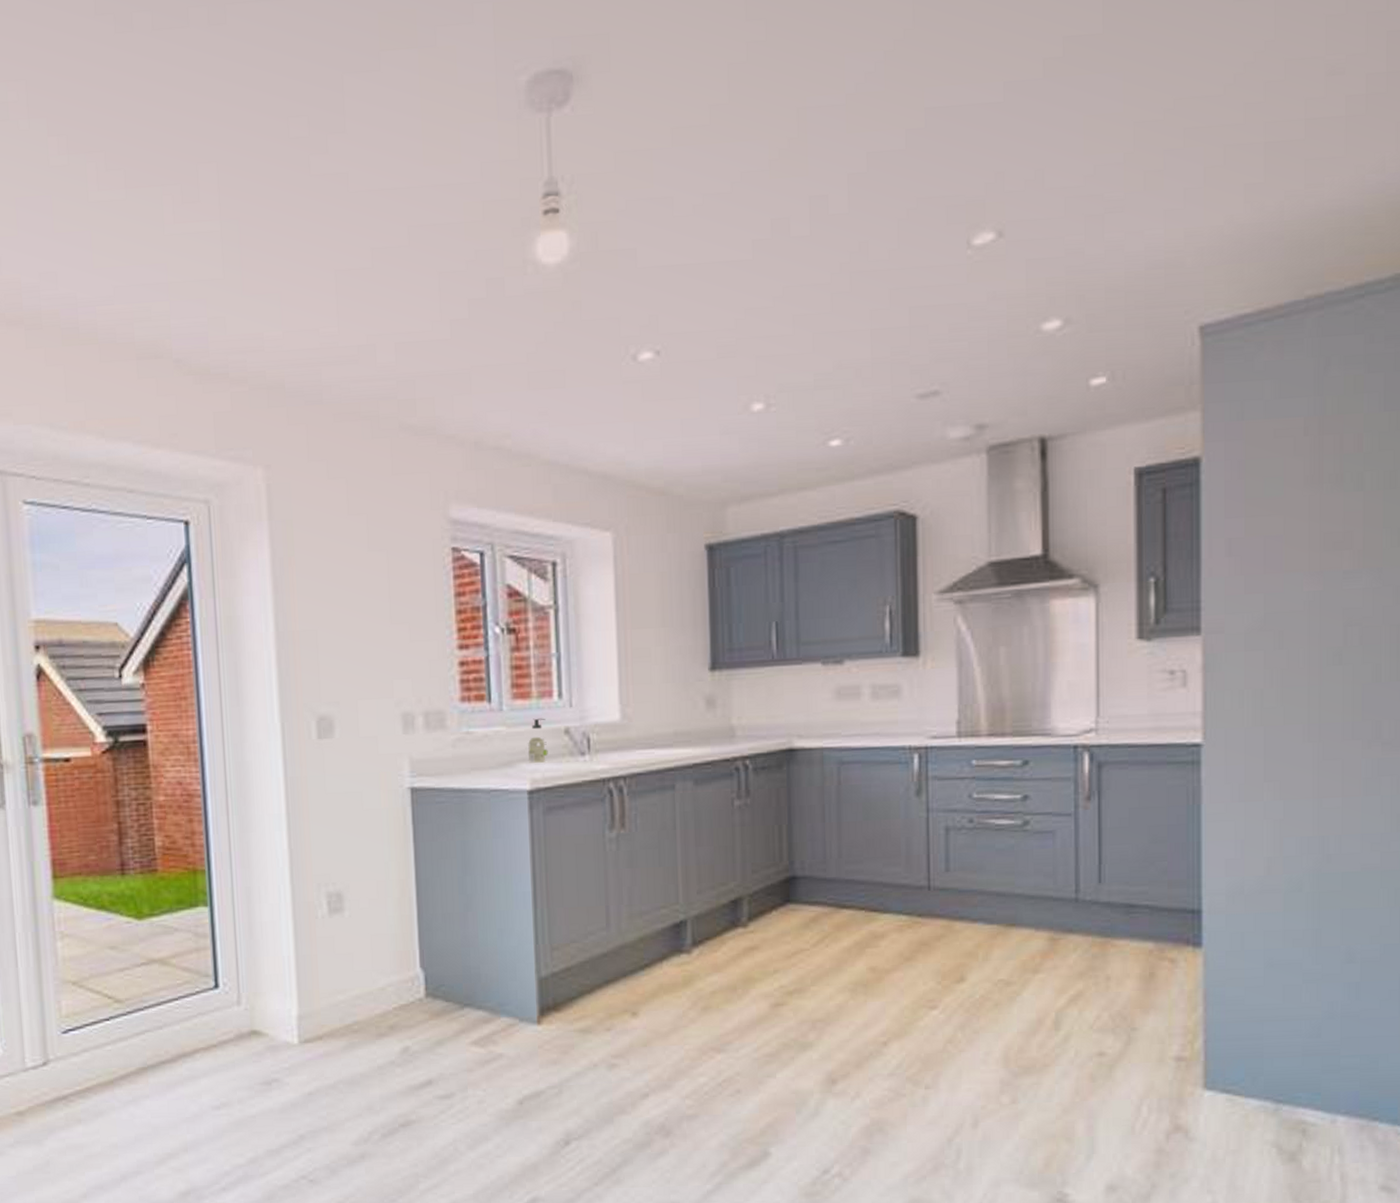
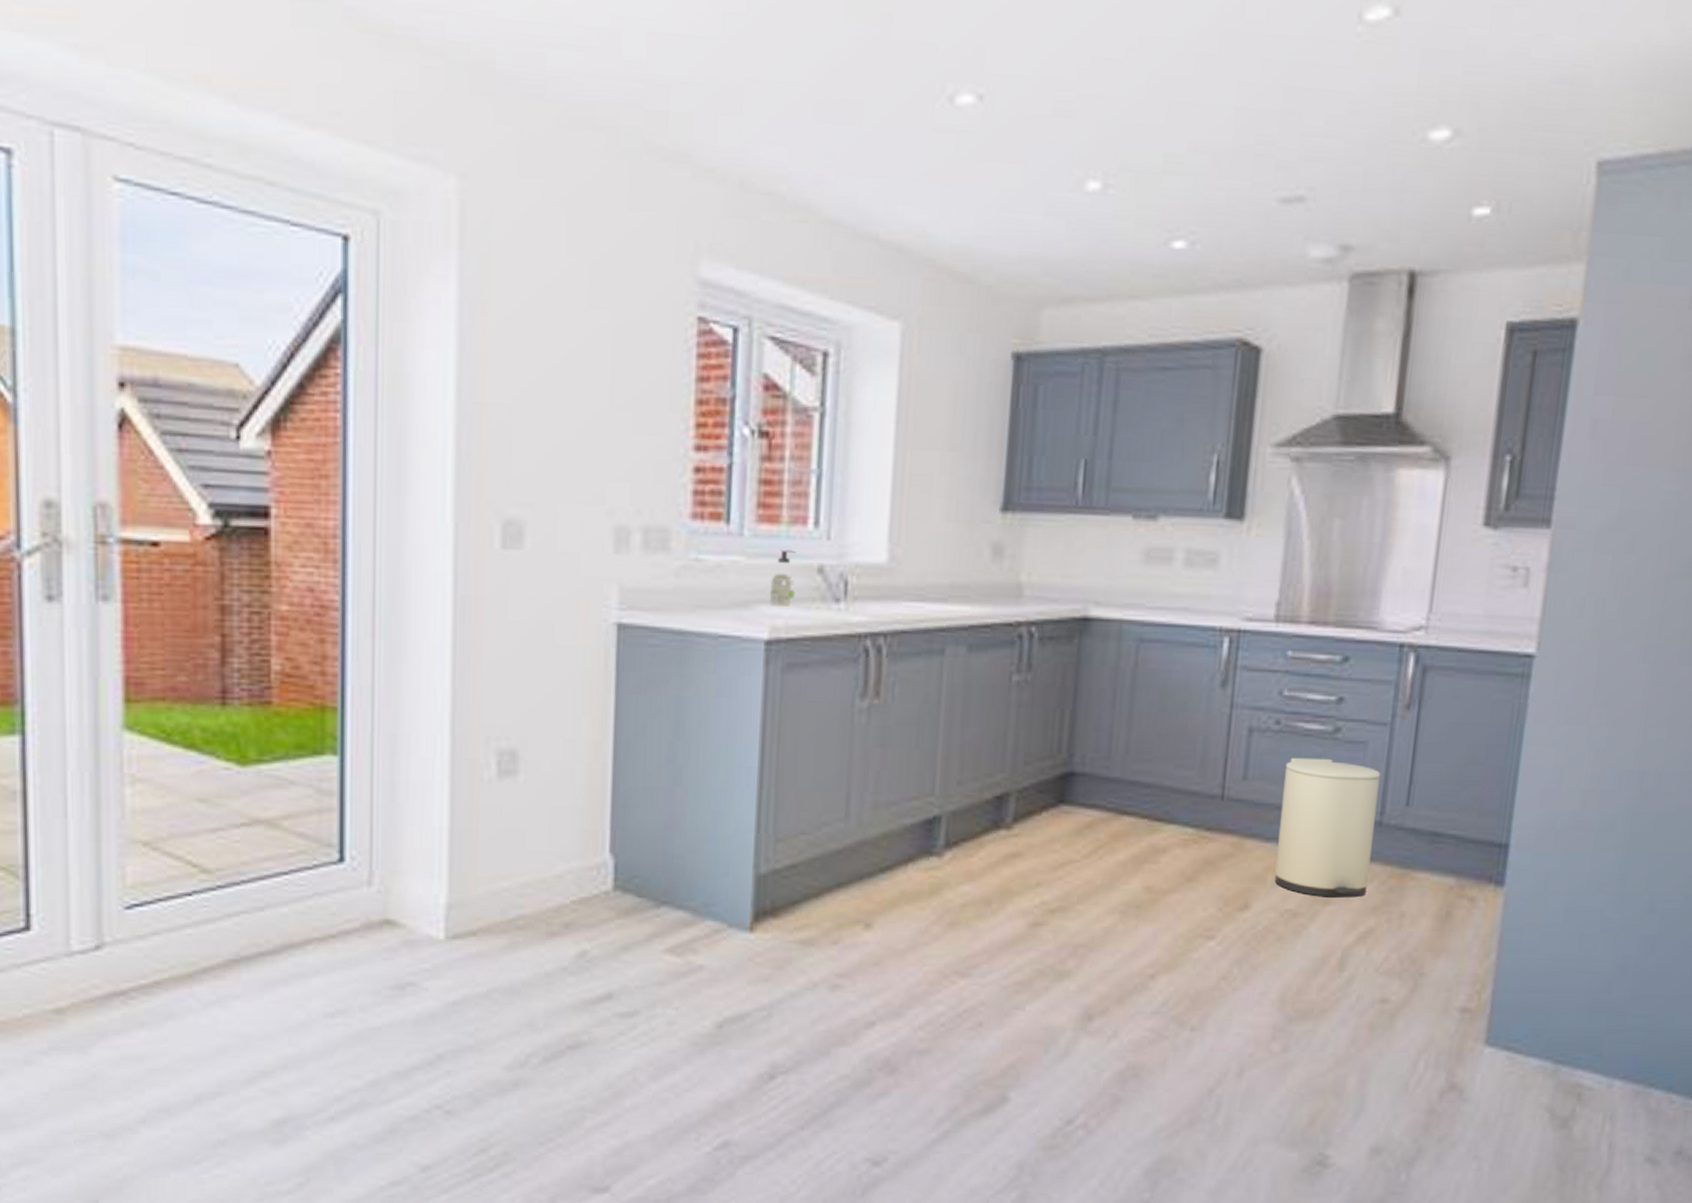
pedal bin: none [982,847,1073,967] -> present [1274,757,1381,898]

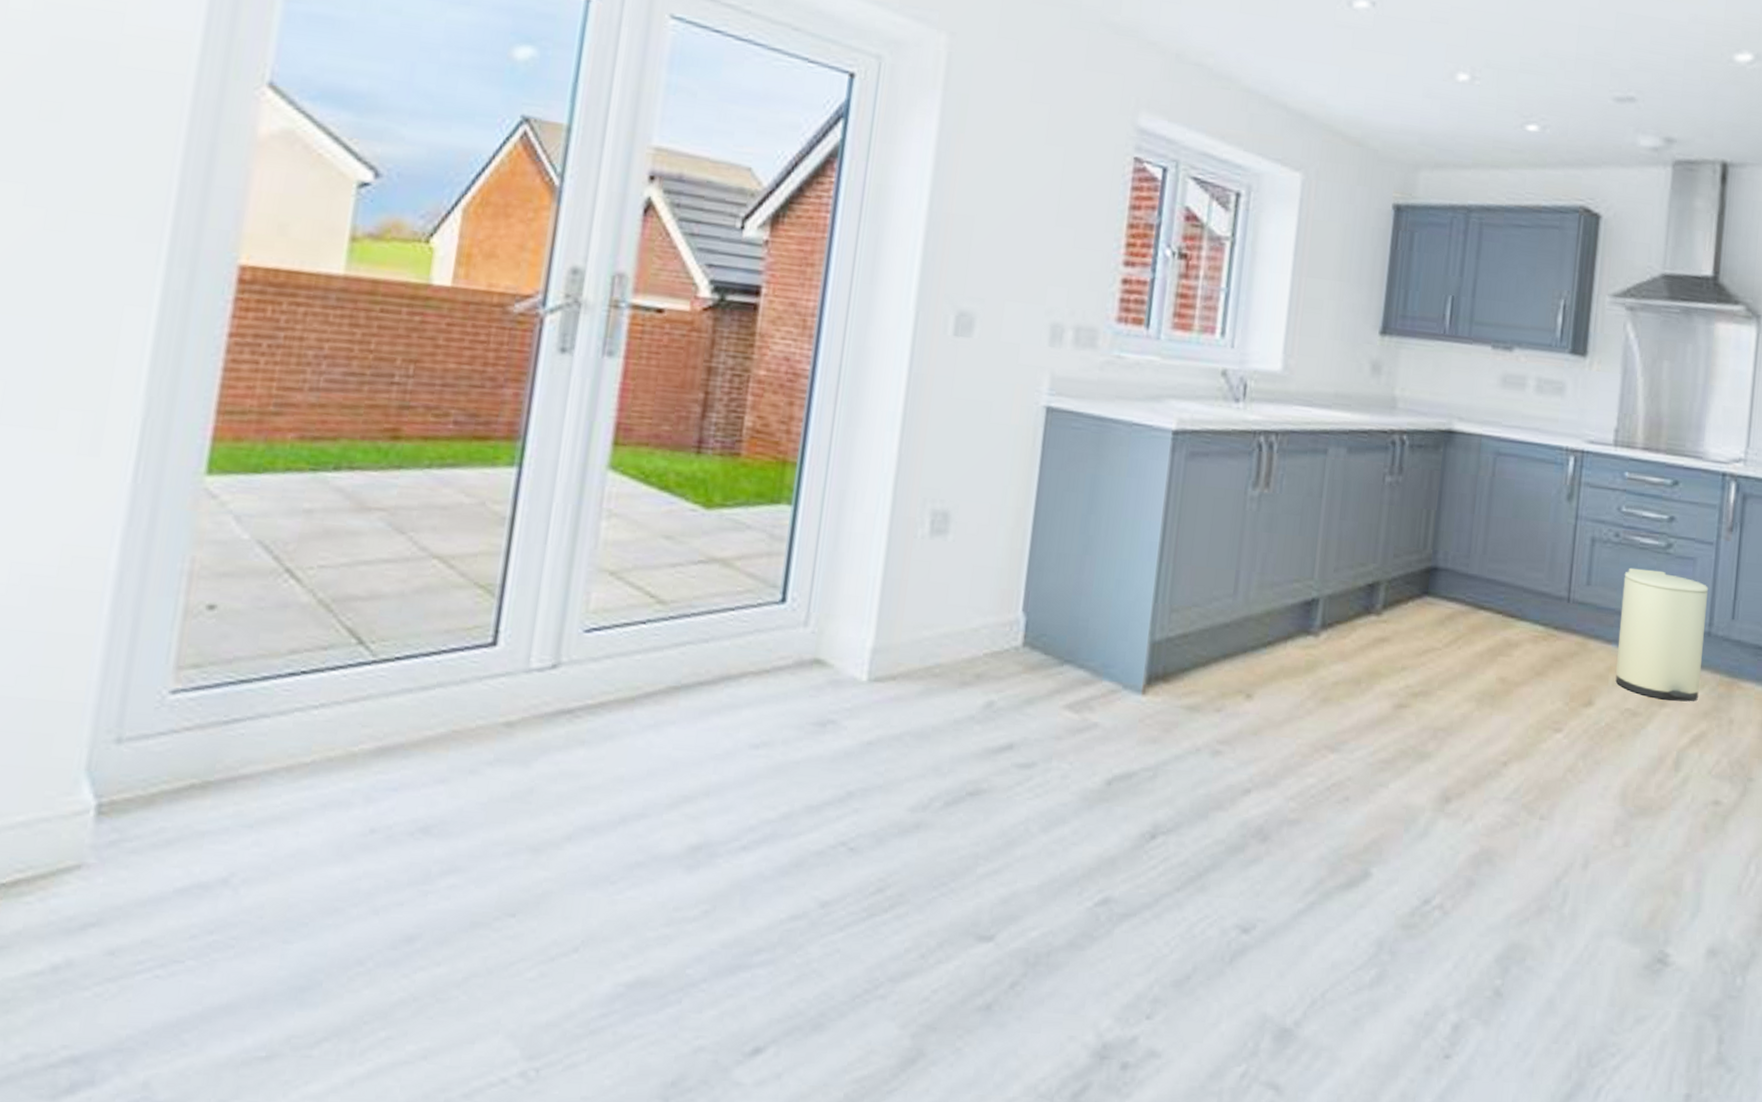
soap dispenser: present [770,549,796,607] -> none [1179,353,1204,403]

